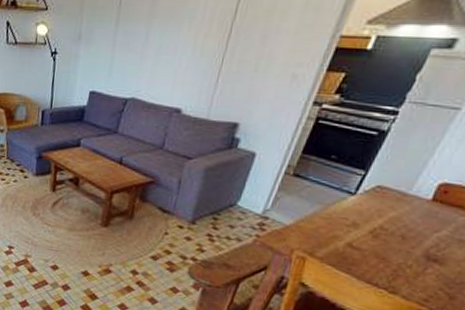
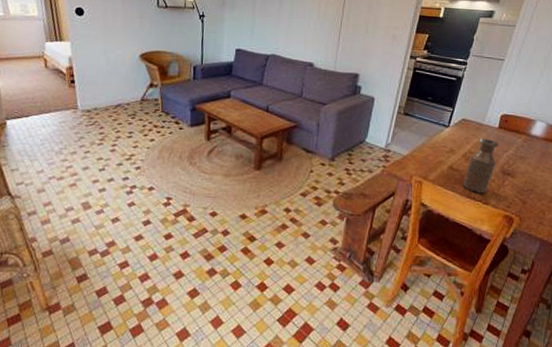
bottle: none [363,212,429,280] -> present [463,138,500,193]

